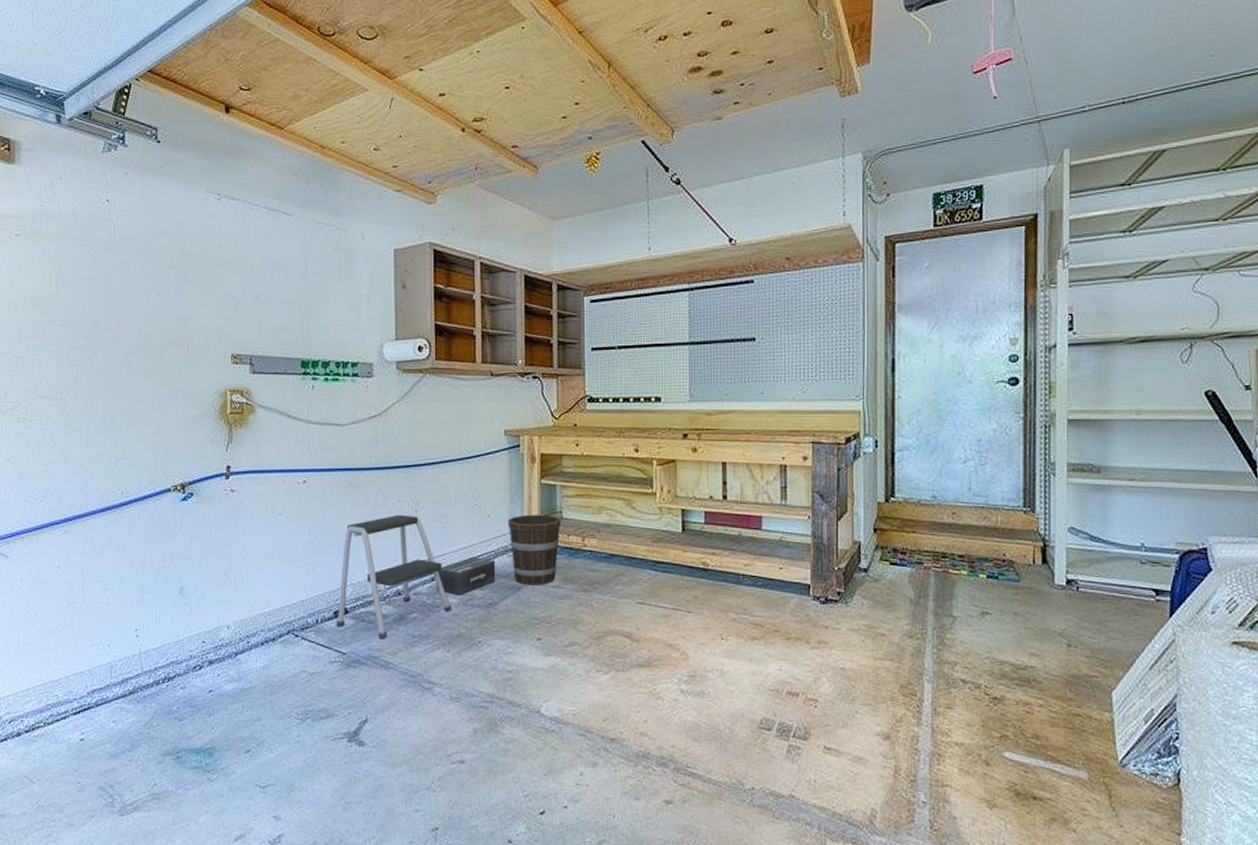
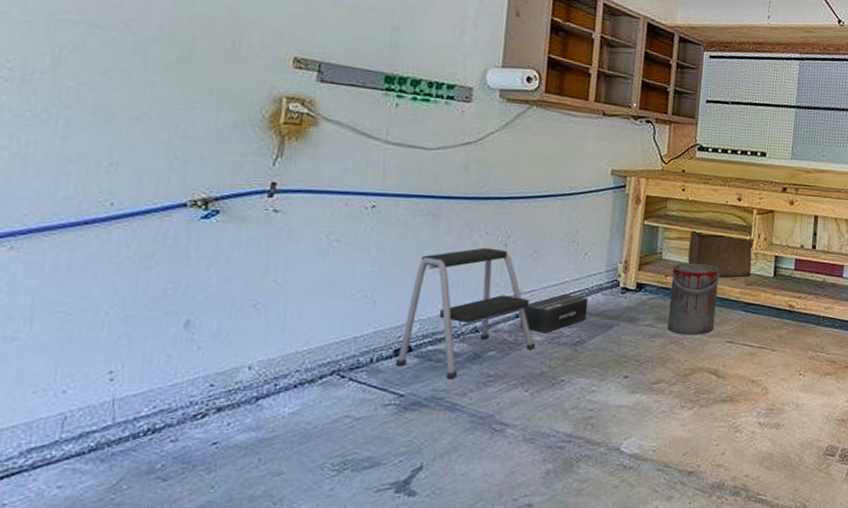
bucket: present [507,514,561,585] -> none [605,254,660,324]
paint can: none [574,521,624,596] -> present [667,263,721,335]
storage bin: none [589,488,657,535] -> present [688,231,753,278]

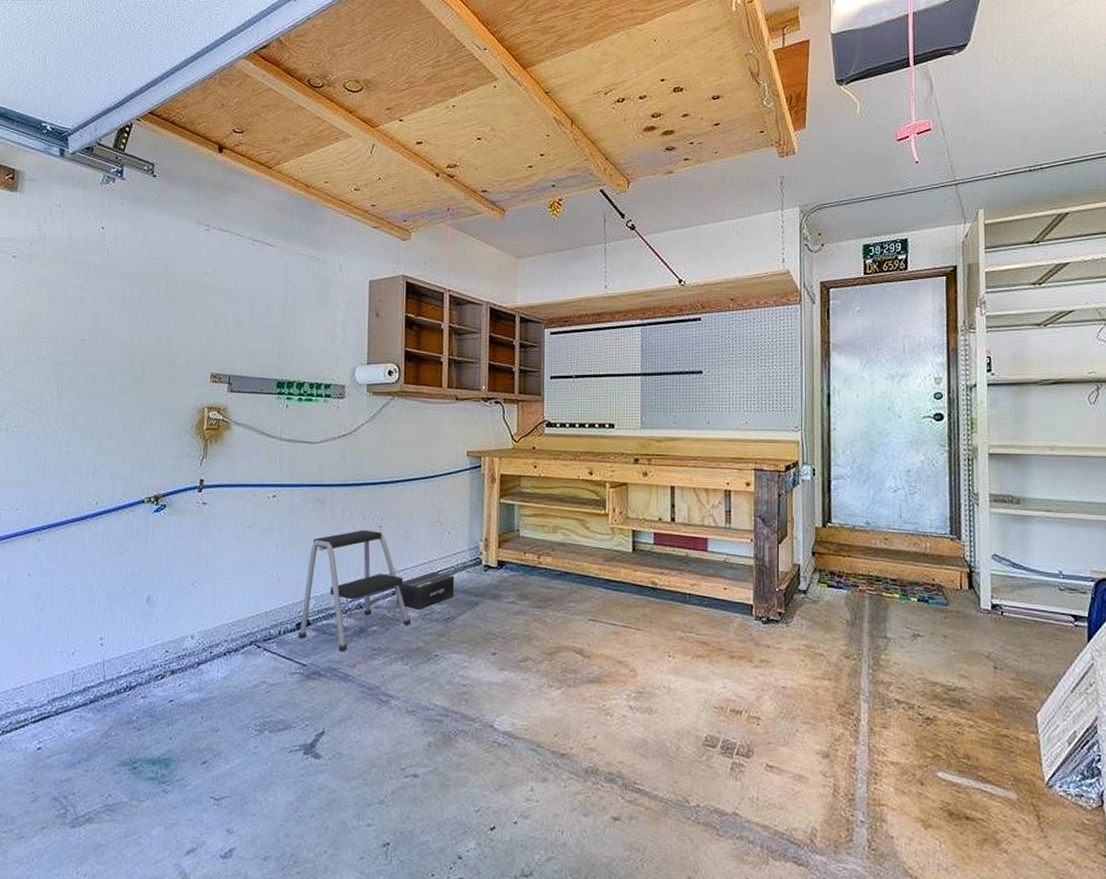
paint can: present [667,263,721,335] -> none [530,540,578,613]
storage bin: present [688,231,753,278] -> none [545,508,609,554]

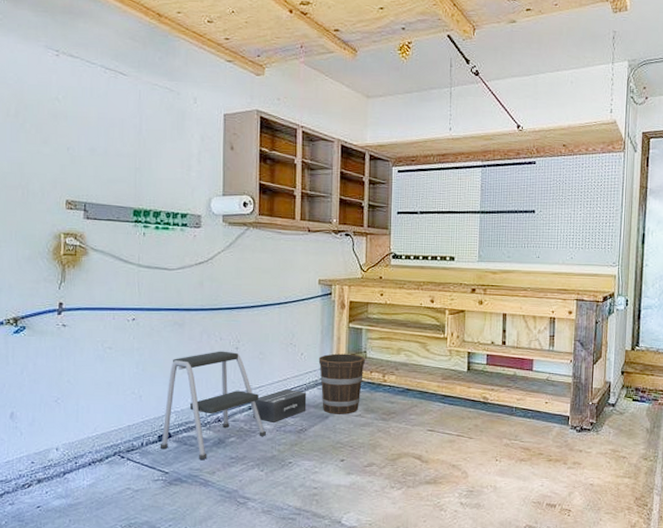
bucket: none [467,532,518,601] -> present [318,353,365,414]

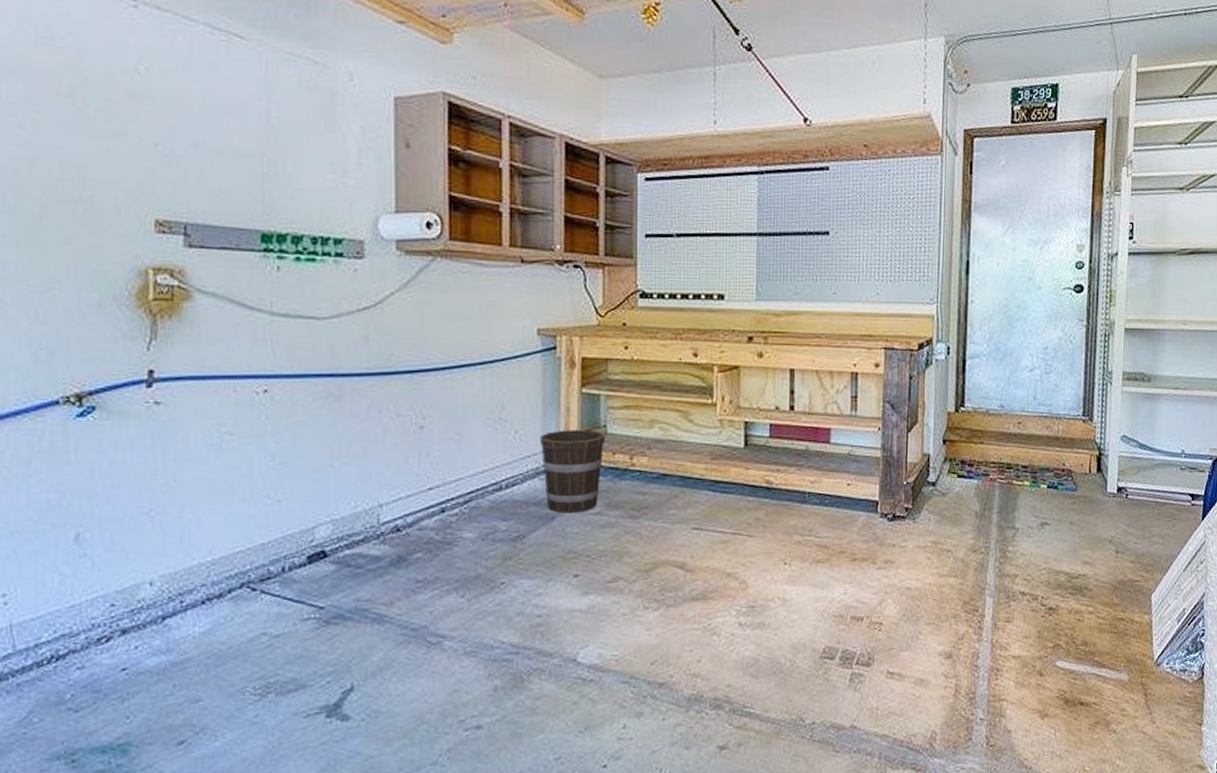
step stool: present [160,351,266,459] -> none [310,432,467,586]
box: present [253,389,307,422] -> none [448,482,524,529]

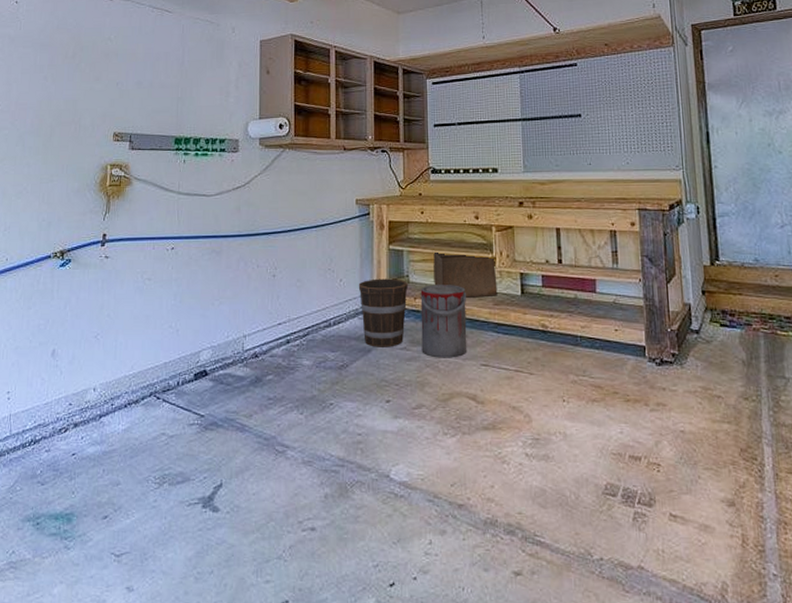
paint can: none [620,436,679,523] -> present [420,285,467,358]
storage bin: none [638,398,717,451] -> present [433,253,498,298]

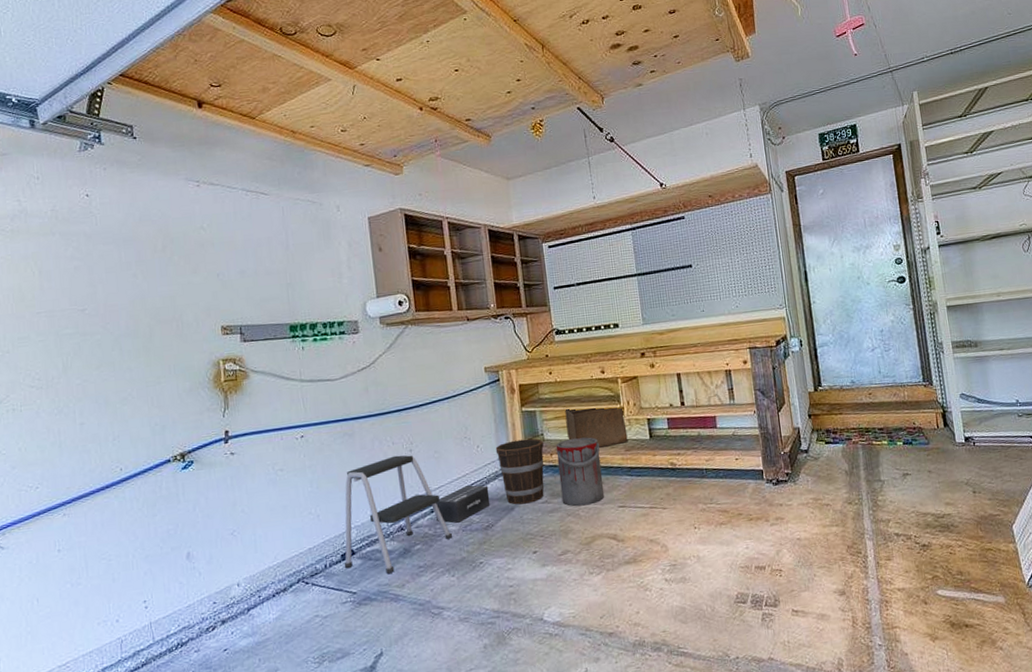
step stool: none [195,279,305,401] -> present [344,455,452,574]
box: none [291,320,347,358] -> present [436,485,490,523]

